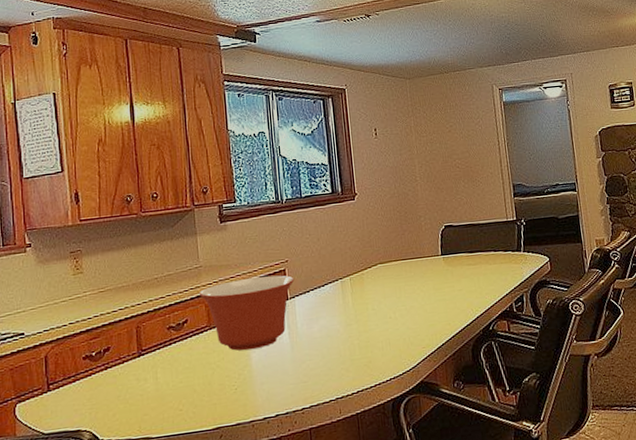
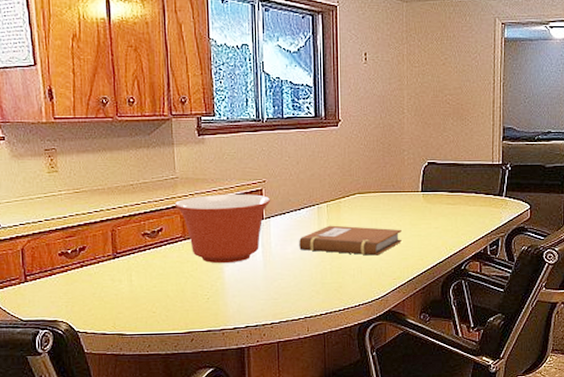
notebook: none [324,295,427,328] -> present [298,225,402,256]

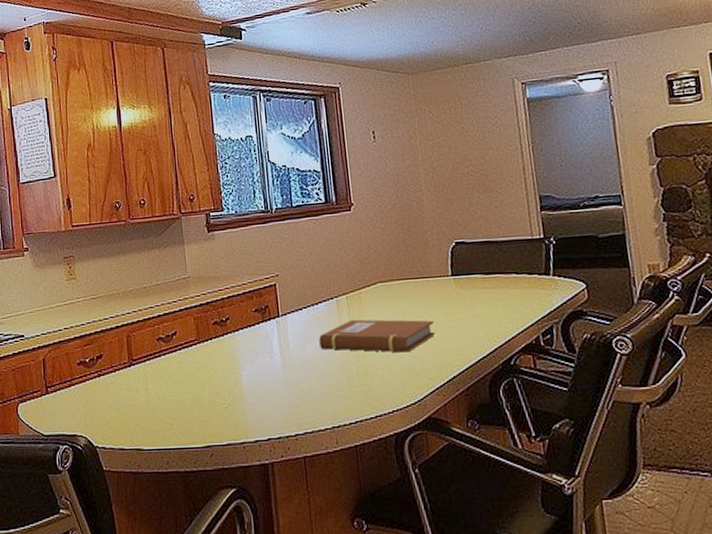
mixing bowl: present [174,193,271,264] -> none [187,290,286,368]

